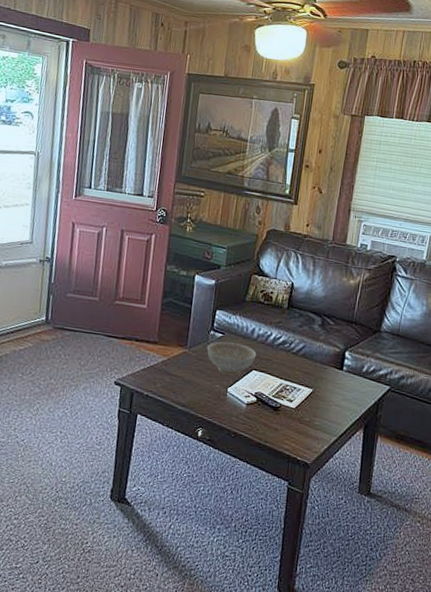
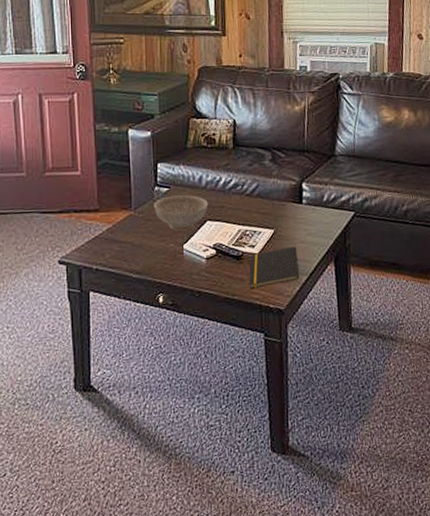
notepad: none [282,407,331,440] -> present [249,246,299,289]

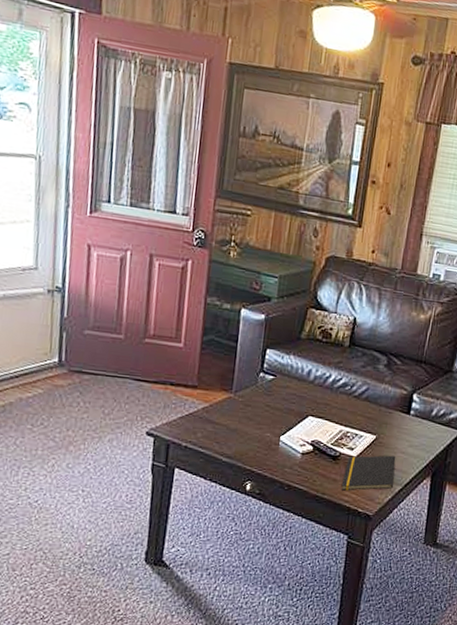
decorative bowl: present [153,195,208,231] -> none [255,384,313,422]

